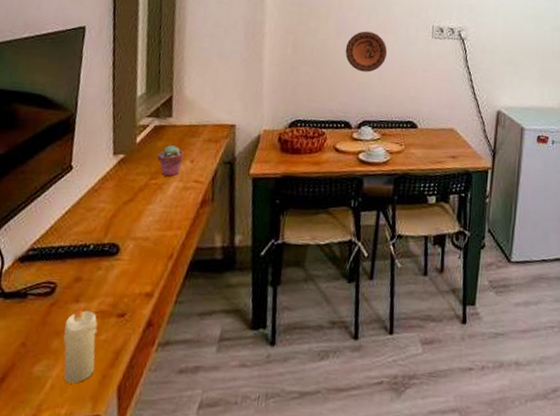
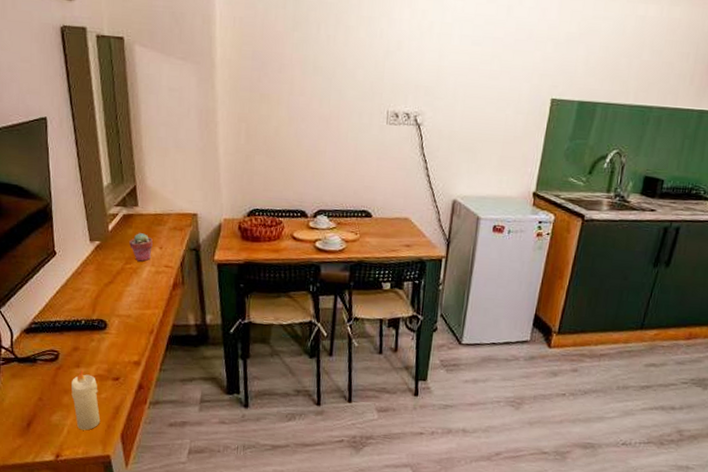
decorative plate: present [345,31,387,72] -> none [298,117,341,161]

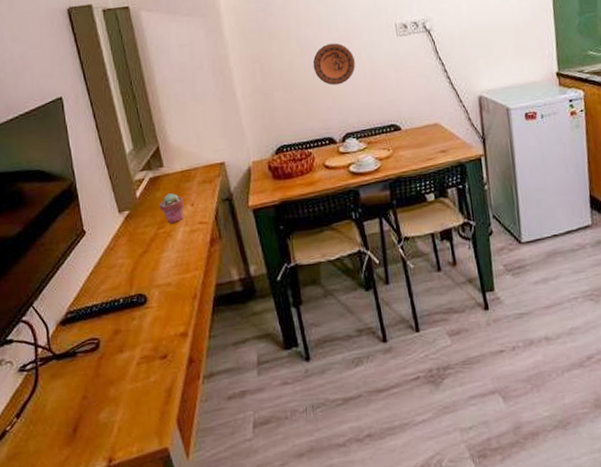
candle: present [71,370,101,431] -> none [116,355,153,424]
decorative plate: none [298,117,341,161] -> present [312,43,355,86]

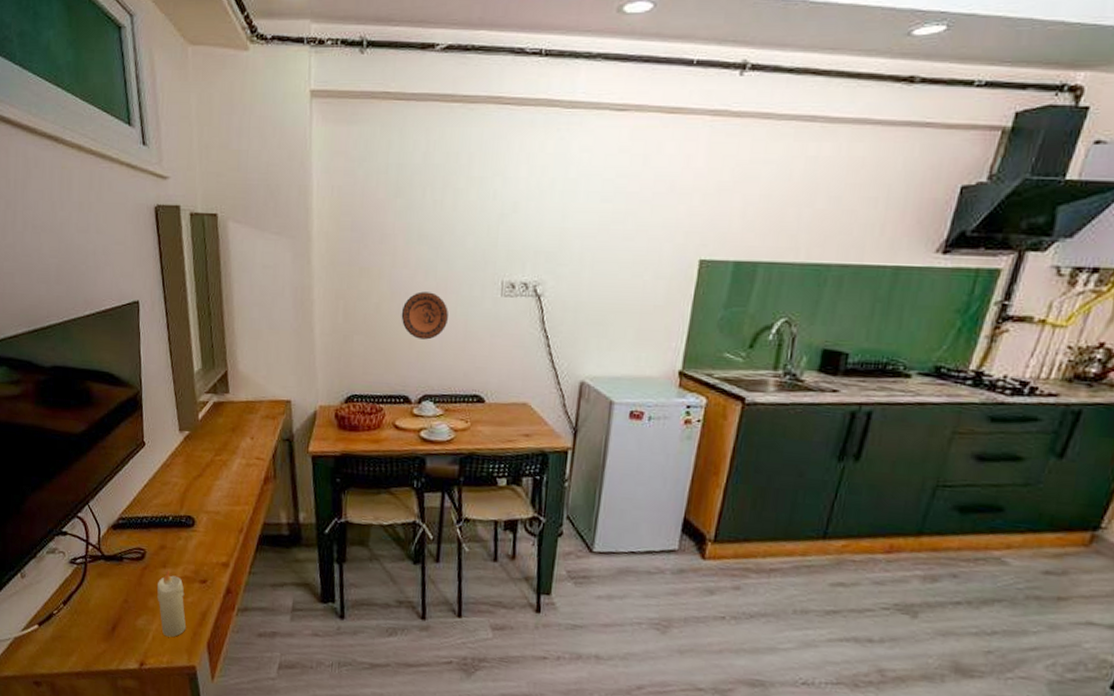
candle: none [116,355,153,424] -> present [157,571,187,638]
potted succulent: present [159,193,185,224] -> none [219,422,245,453]

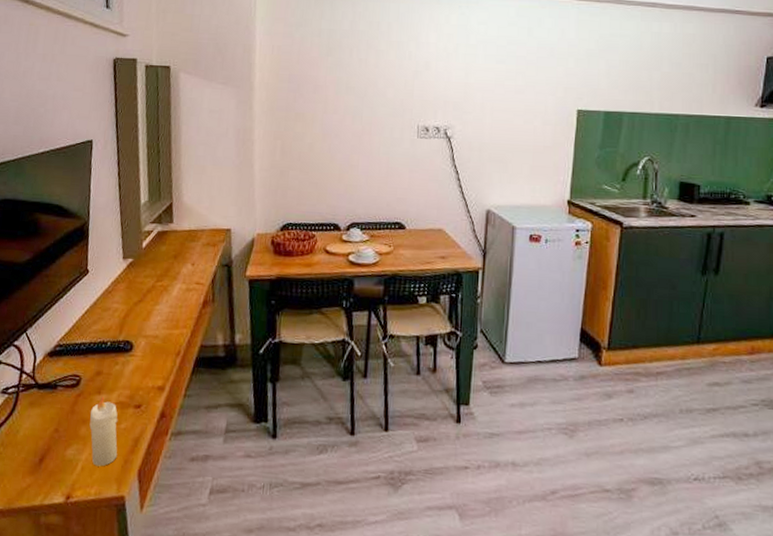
decorative plate: present [401,291,448,340] -> none [331,133,373,175]

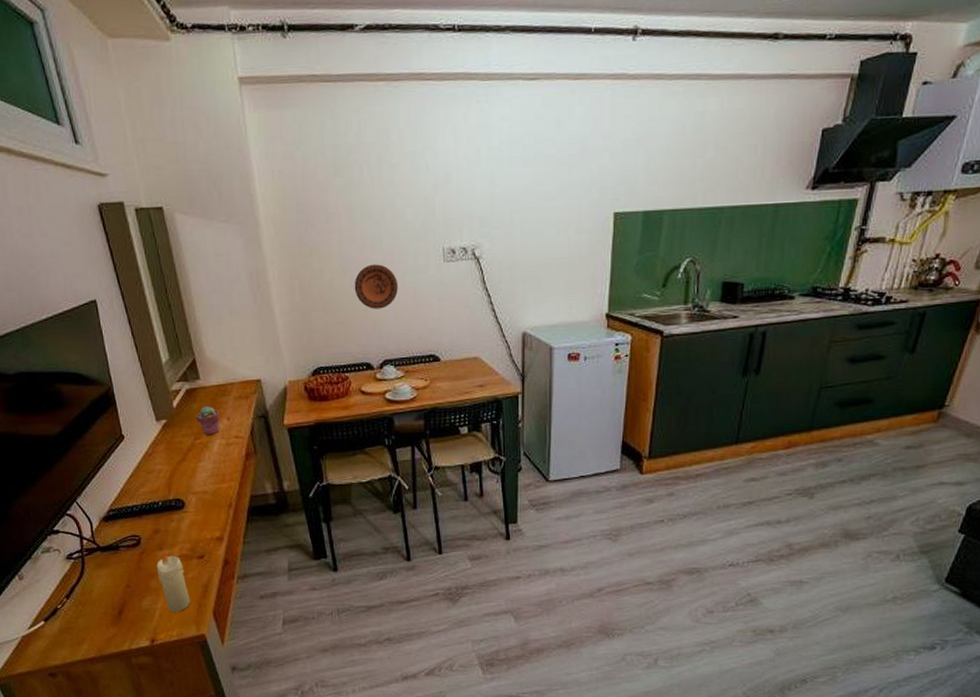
potted succulent: none [162,250,186,279] -> present [196,406,221,435]
decorative plate: none [331,133,373,175] -> present [354,264,398,309]

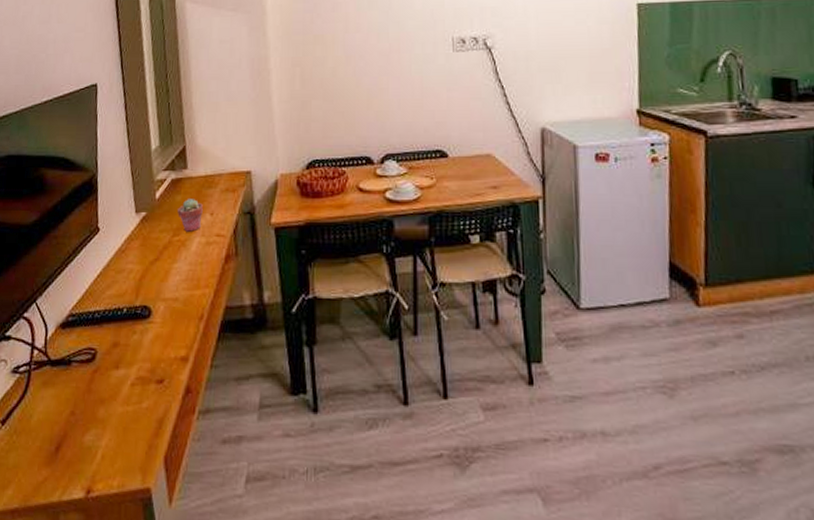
candle: present [157,552,191,612] -> none [108,372,141,454]
decorative plate: present [354,264,398,309] -> none [357,53,403,99]

